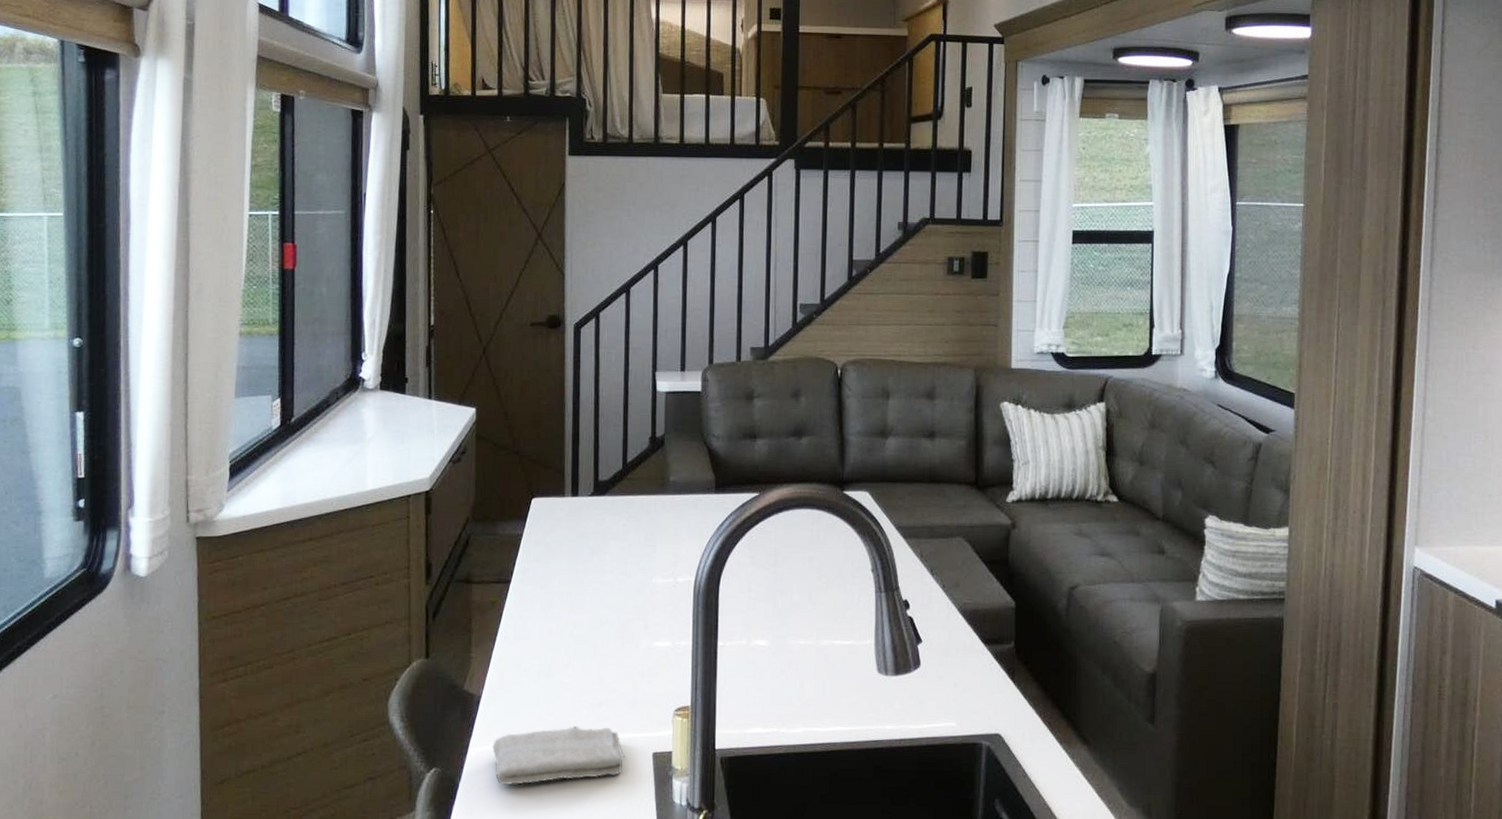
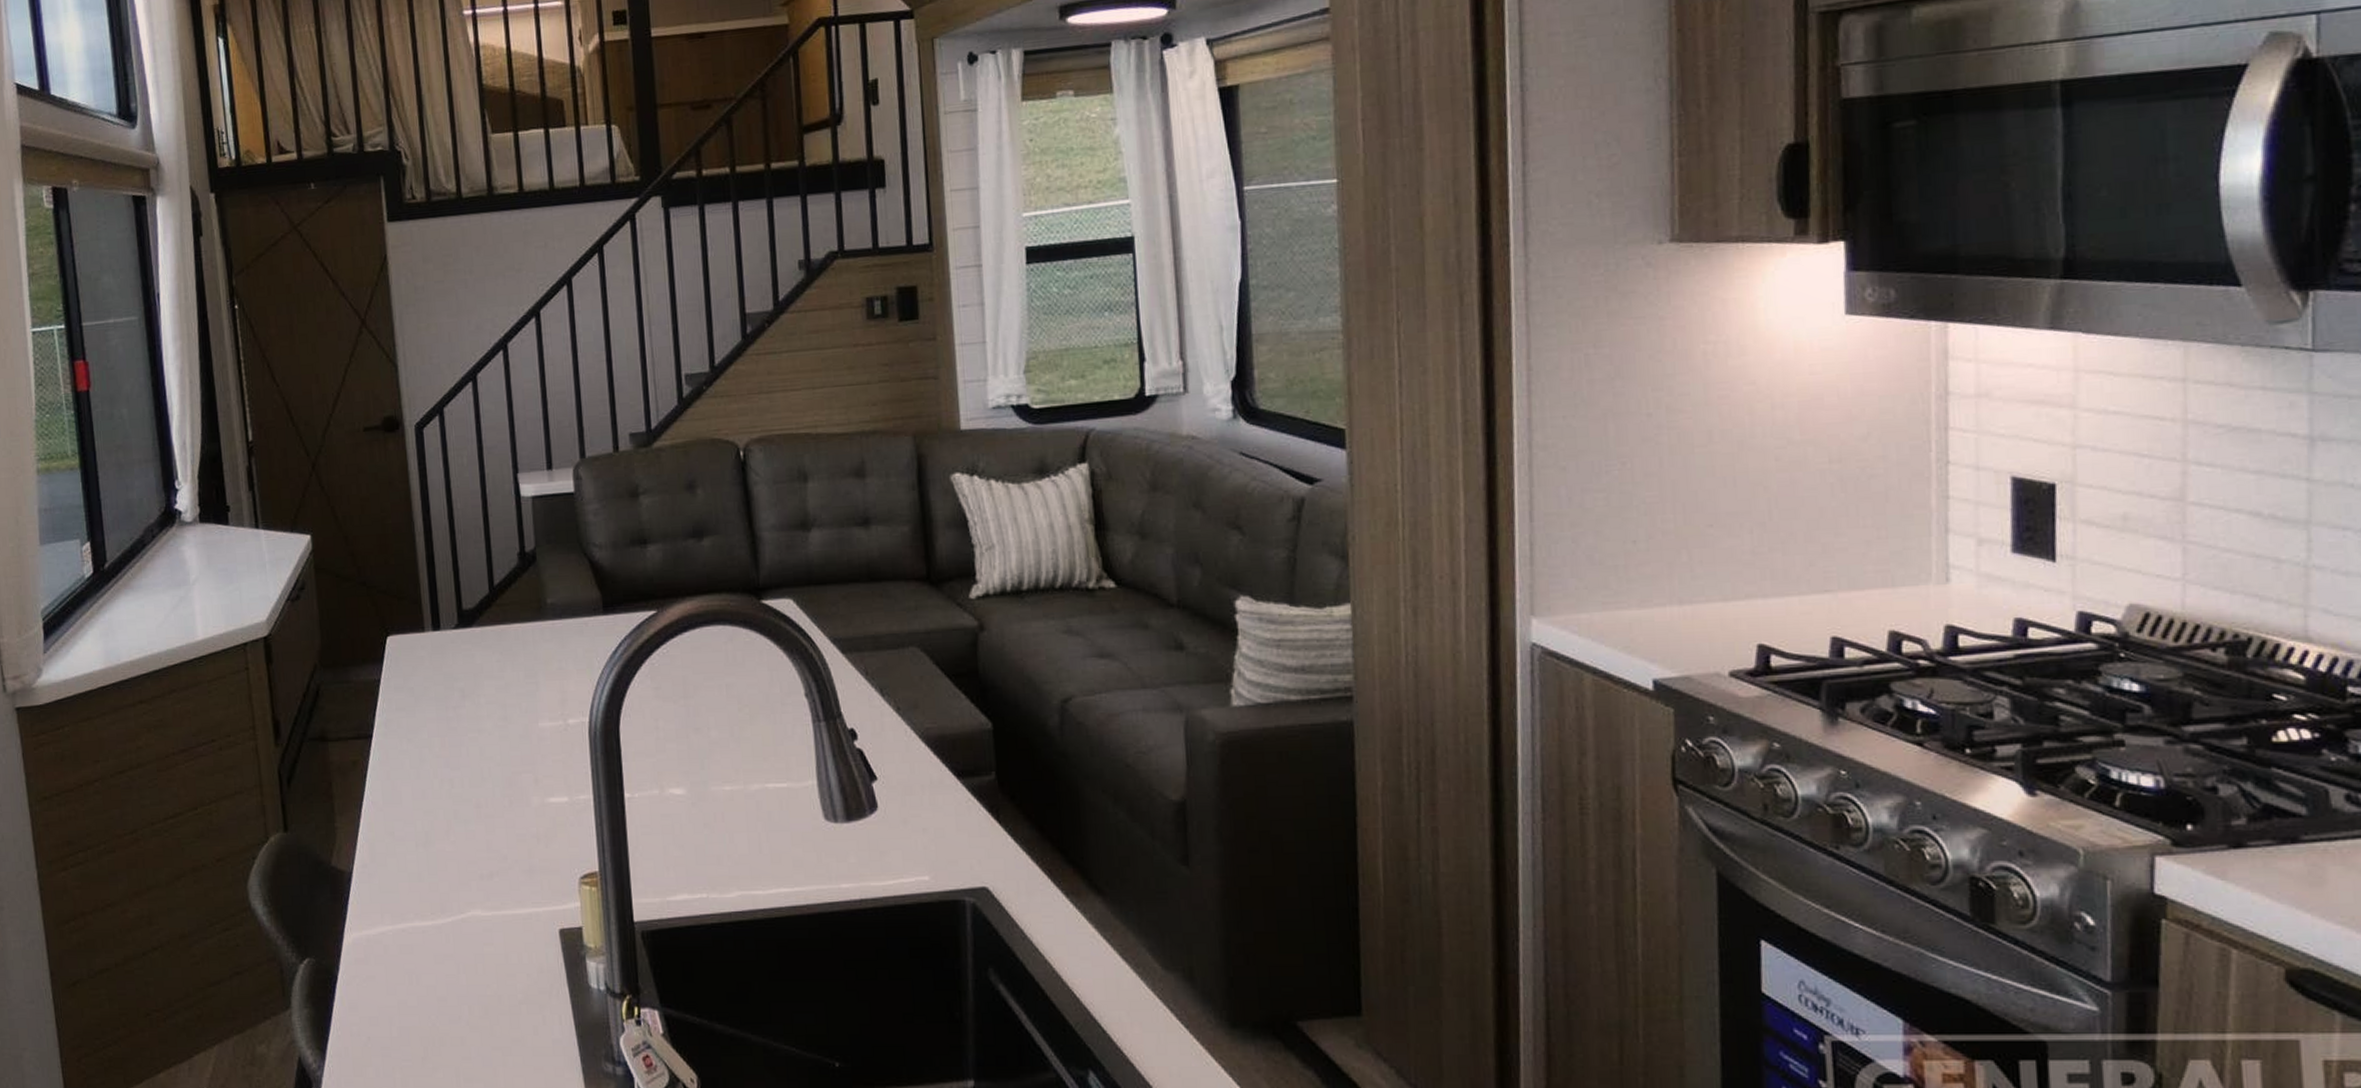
washcloth: present [492,726,627,785] -> none [371,901,529,974]

